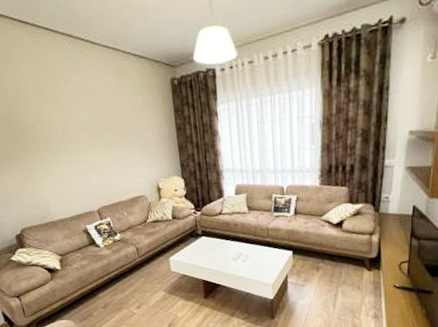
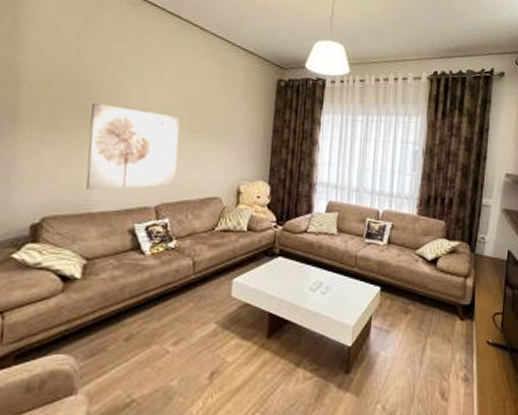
wall art: none [27,131,107,204] -> present [86,103,180,190]

